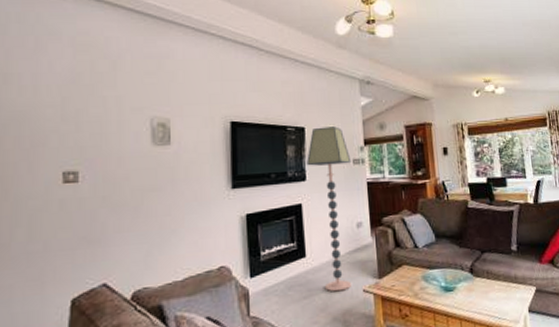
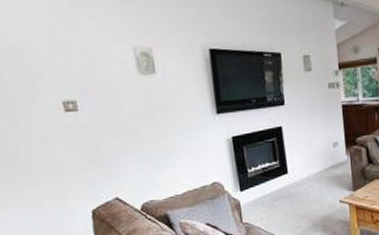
floor lamp: present [307,126,352,292] -> none [284,51,330,203]

